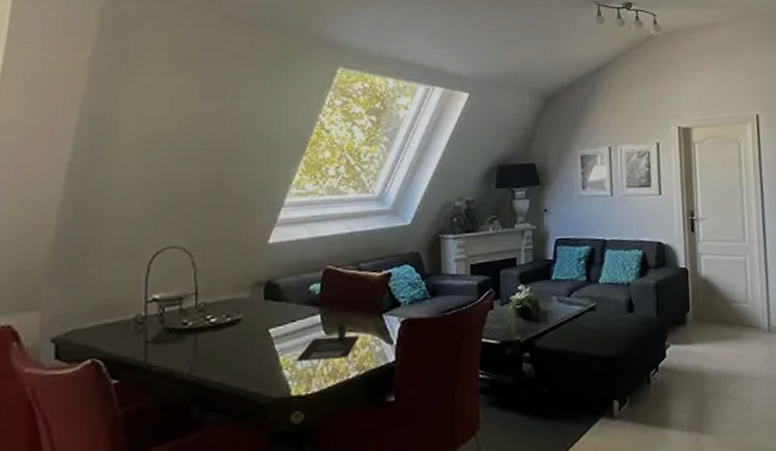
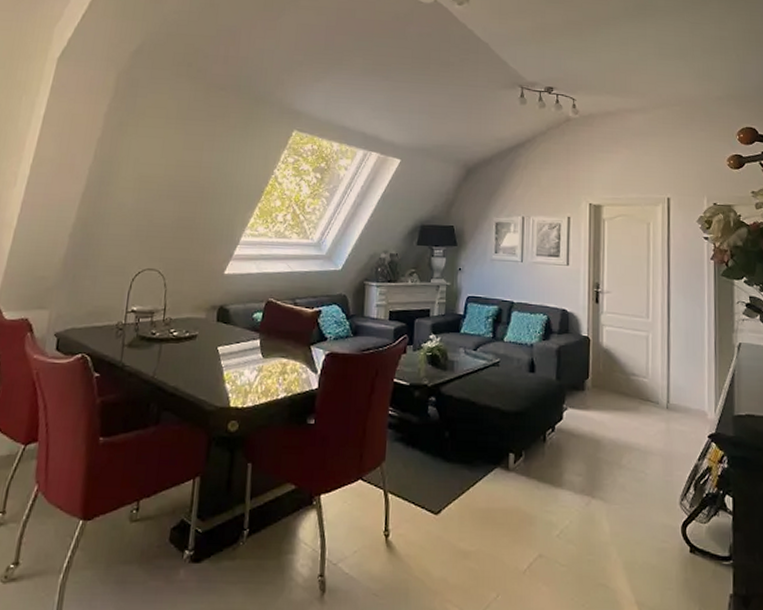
place setting: present [297,323,358,361] -> none [238,349,289,380]

